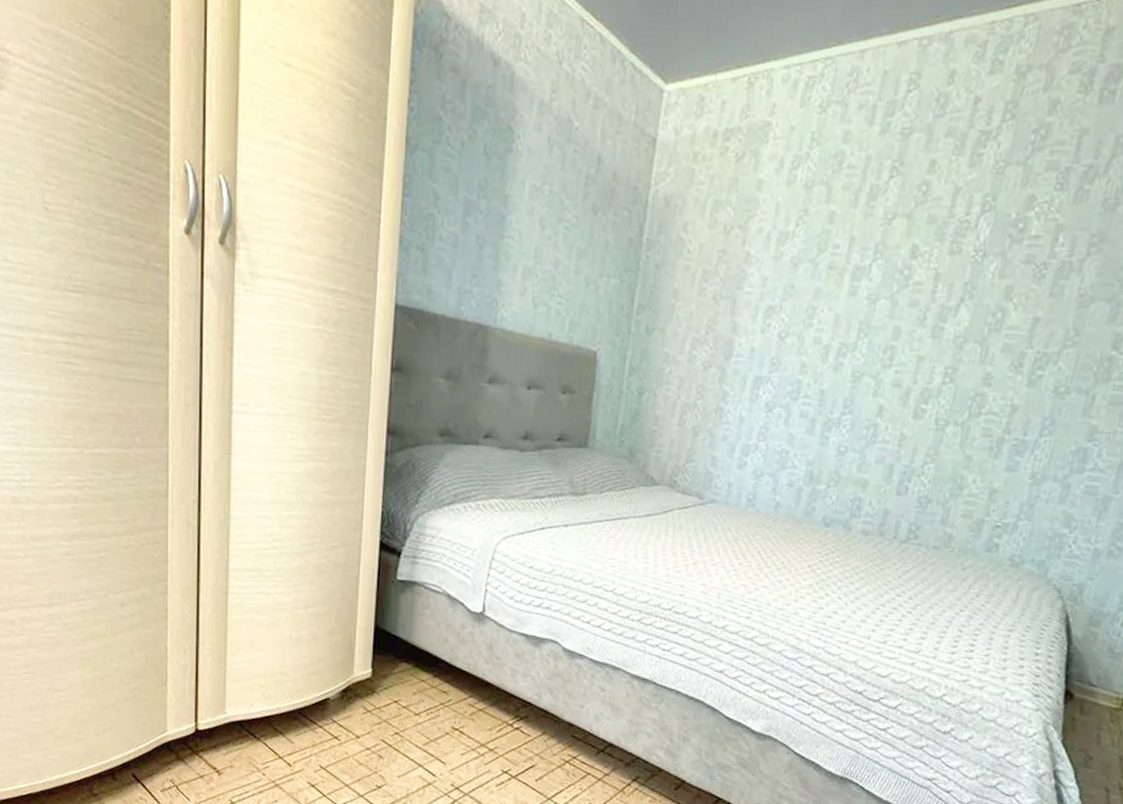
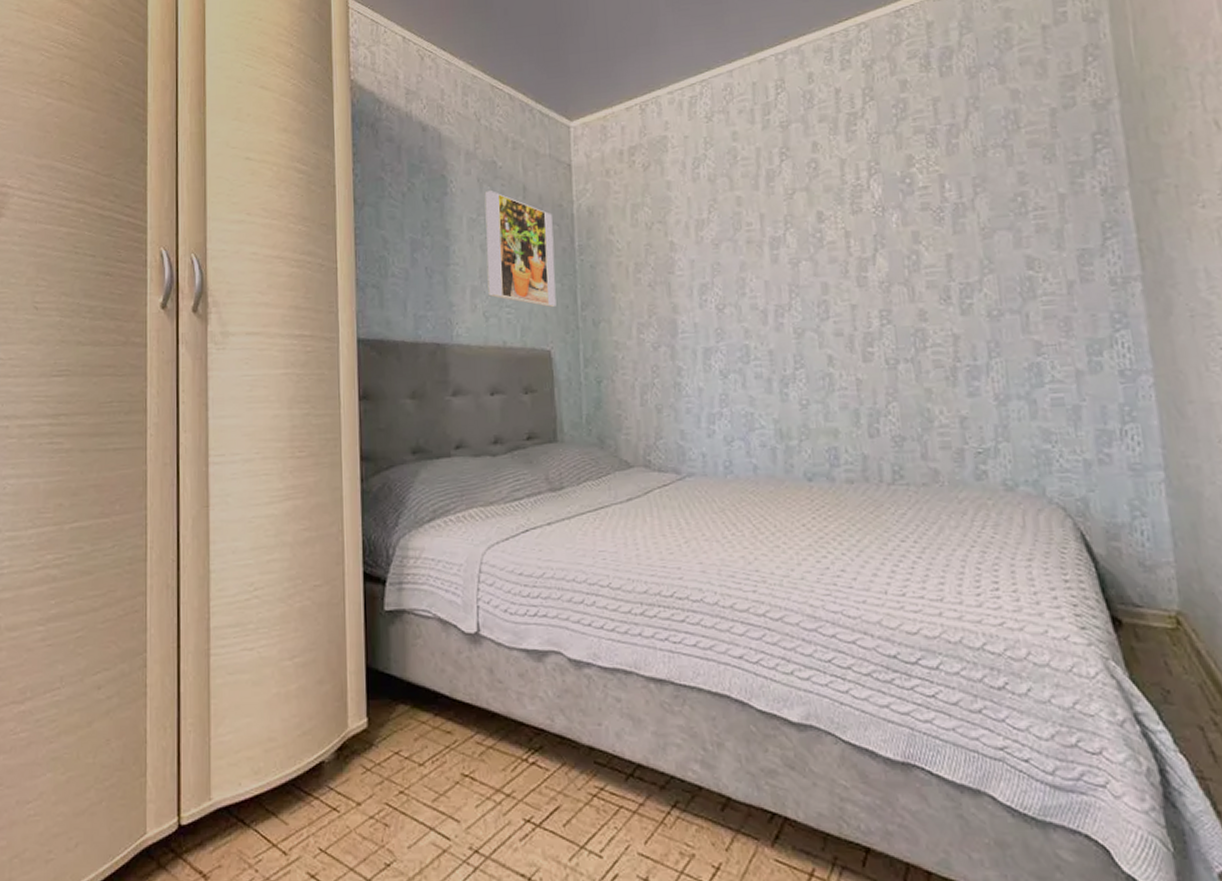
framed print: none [541,154,624,304] -> present [484,189,556,307]

